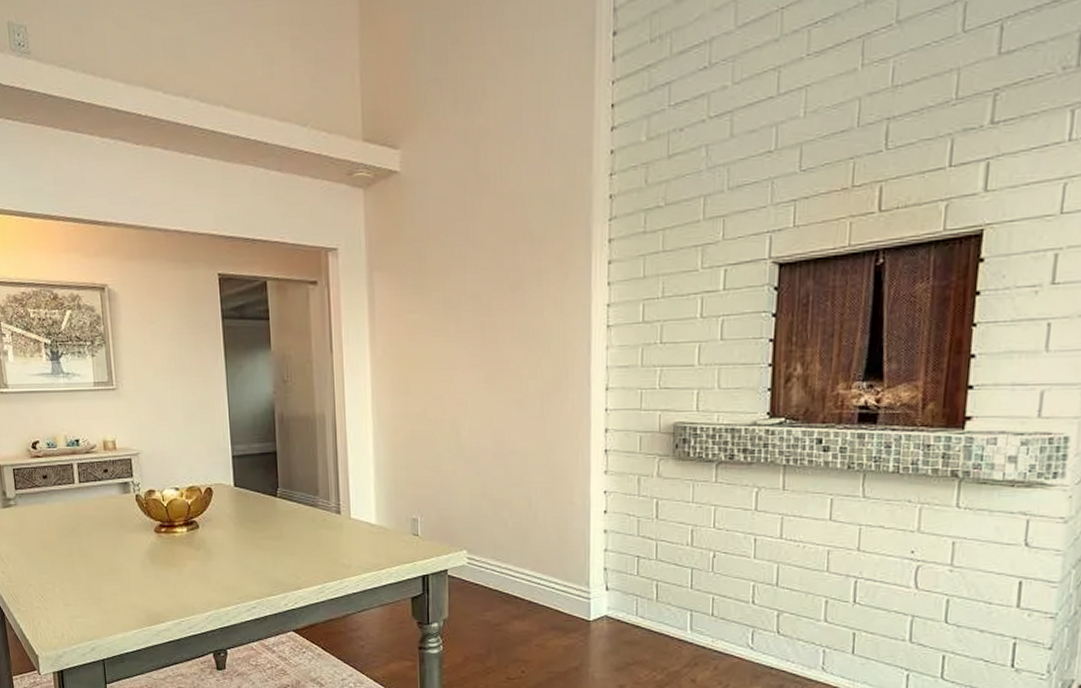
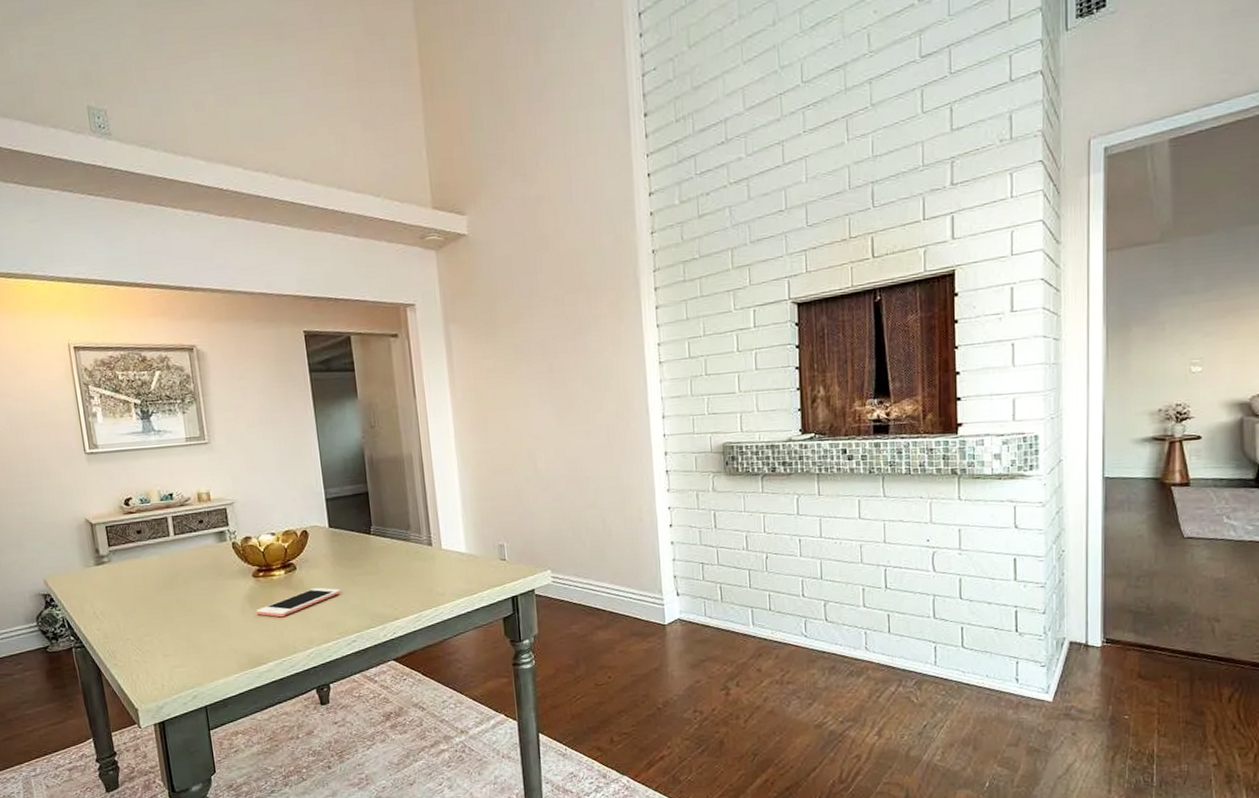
cell phone: none [156,548,243,577] -> present [256,587,341,618]

